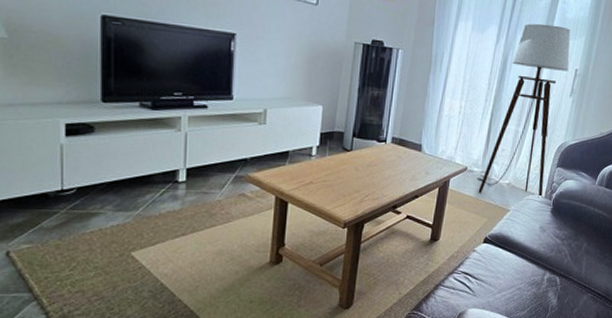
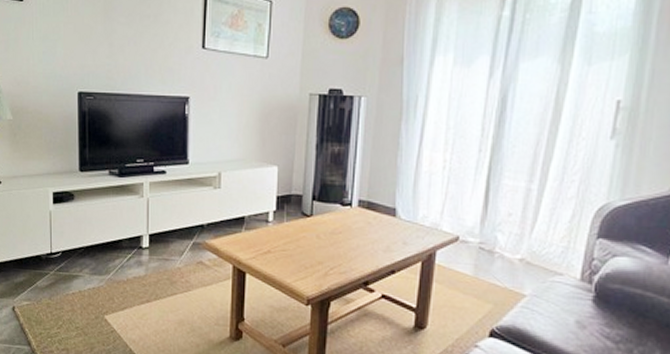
floor lamp: present [477,23,571,198] -> none [473,44,606,281]

